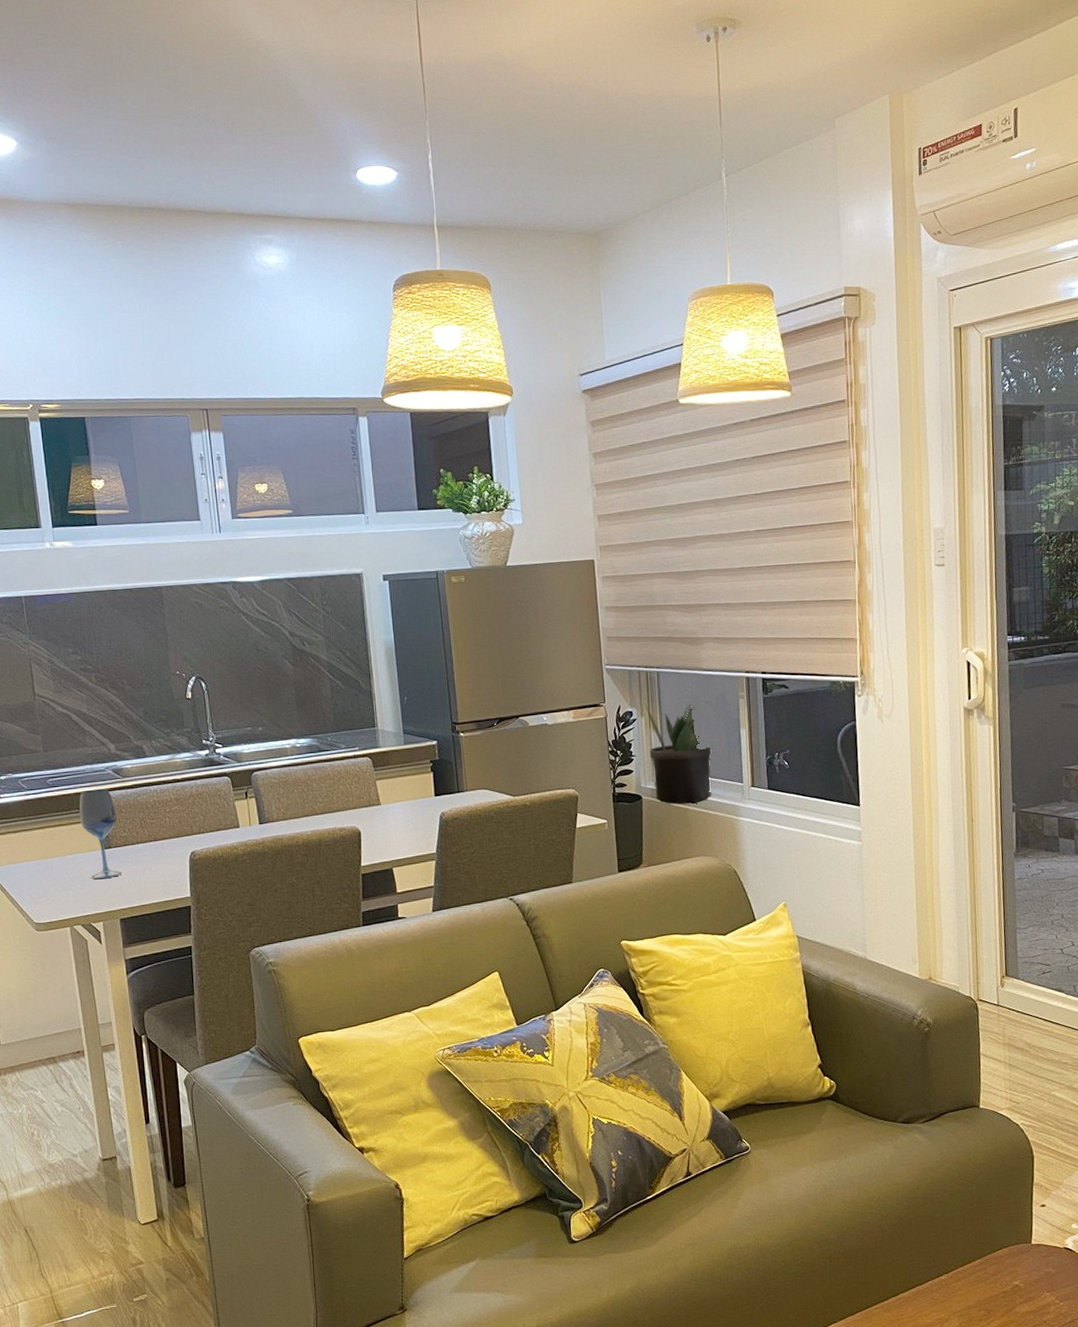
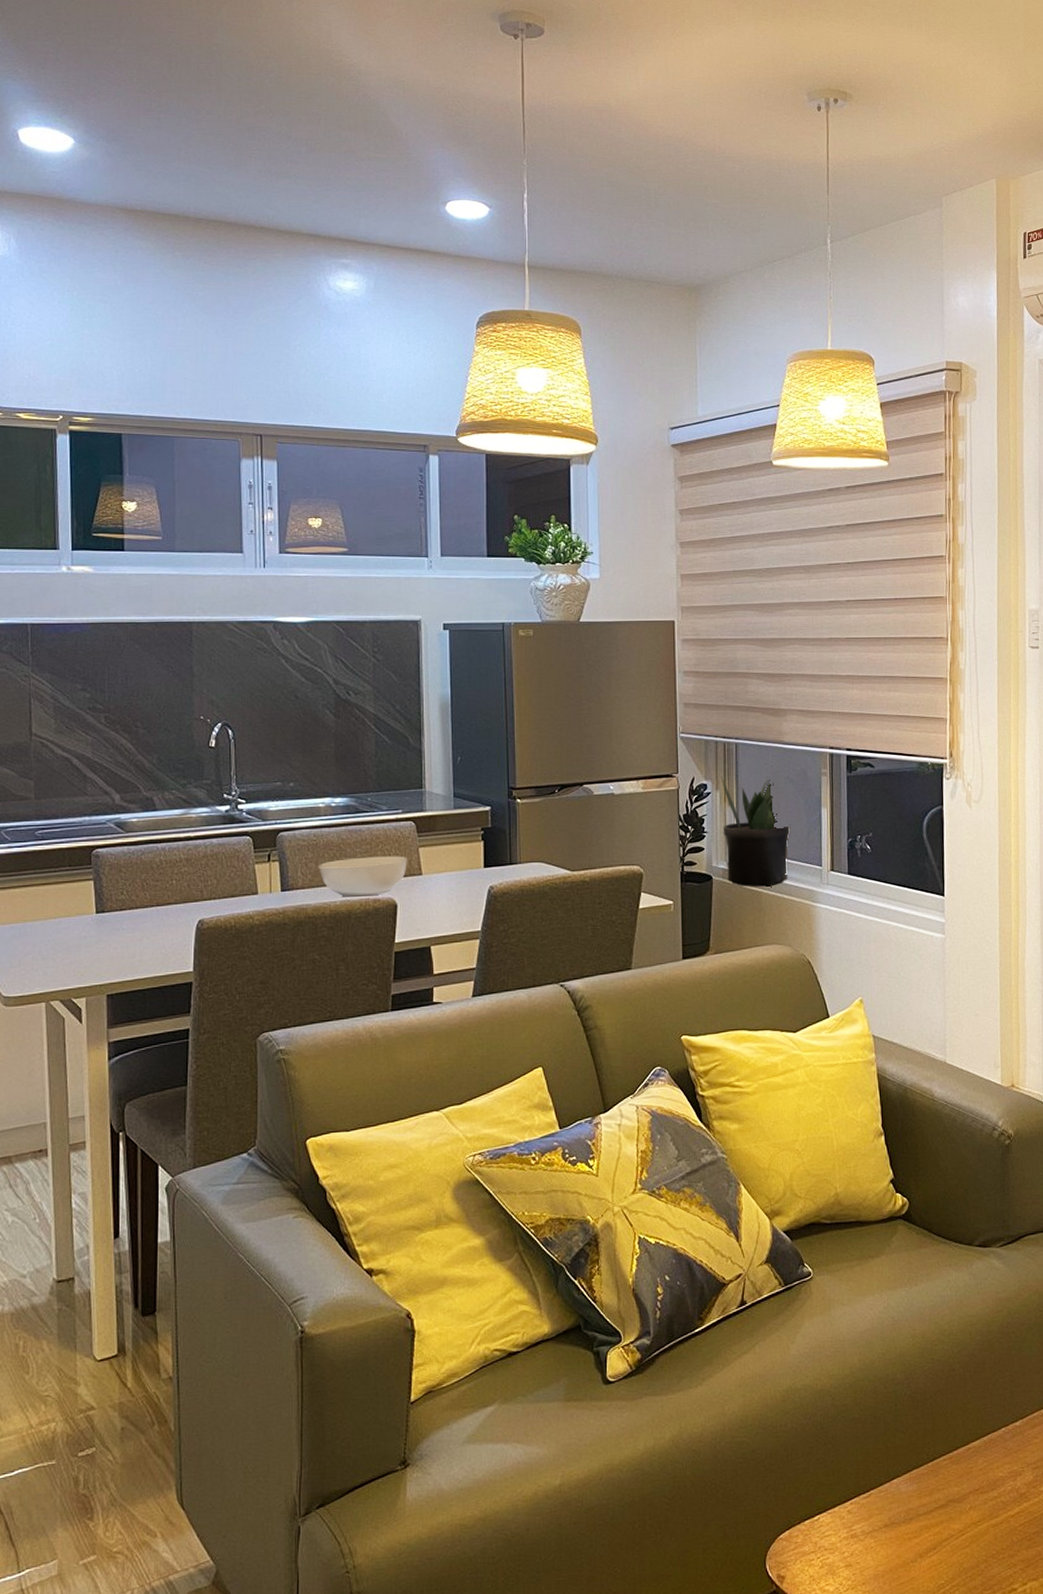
wineglass: present [79,788,122,880] -> none [70,844,114,948]
bowl: none [289,788,368,827] -> present [317,856,408,897]

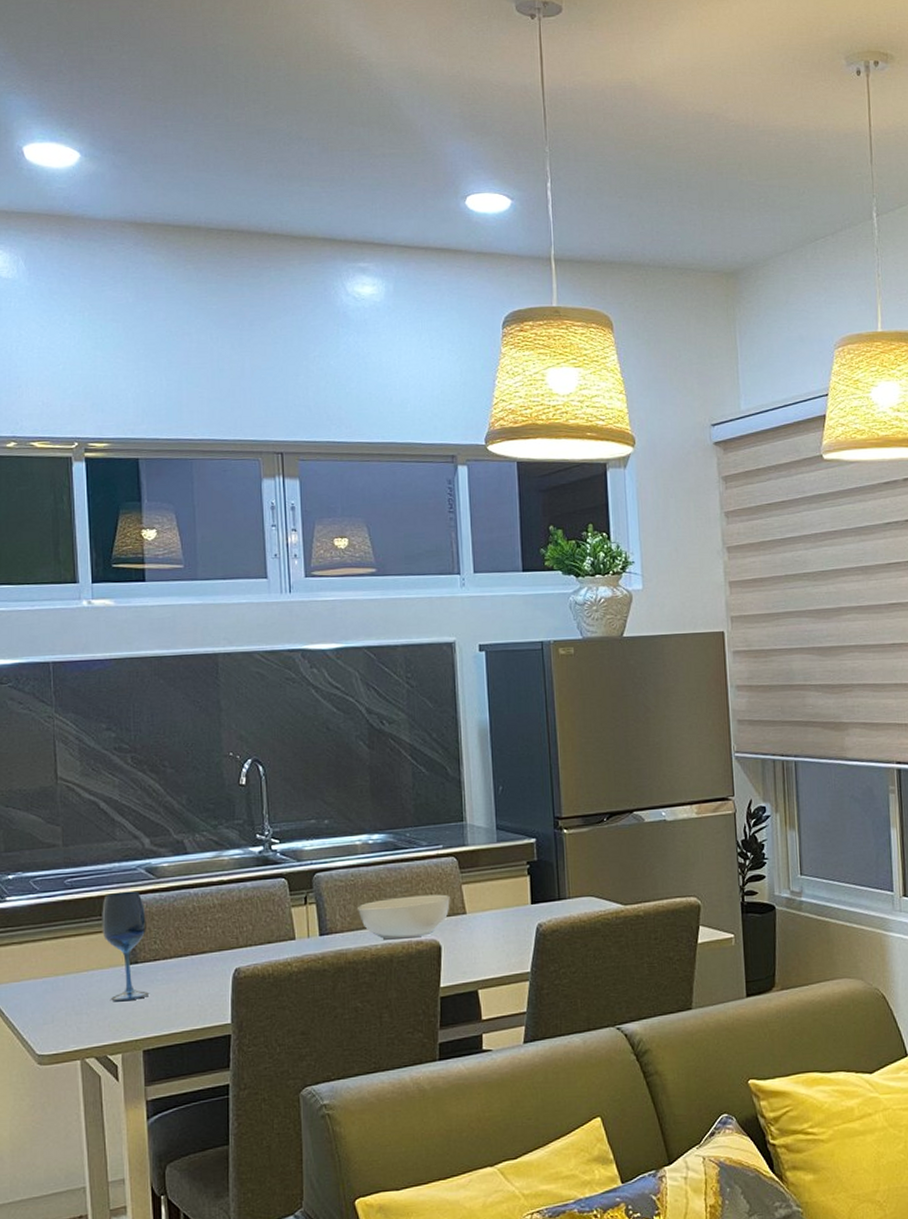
wineglass: none [70,844,114,948] -> present [102,891,149,1002]
planter: present [721,776,791,887] -> none [781,797,859,917]

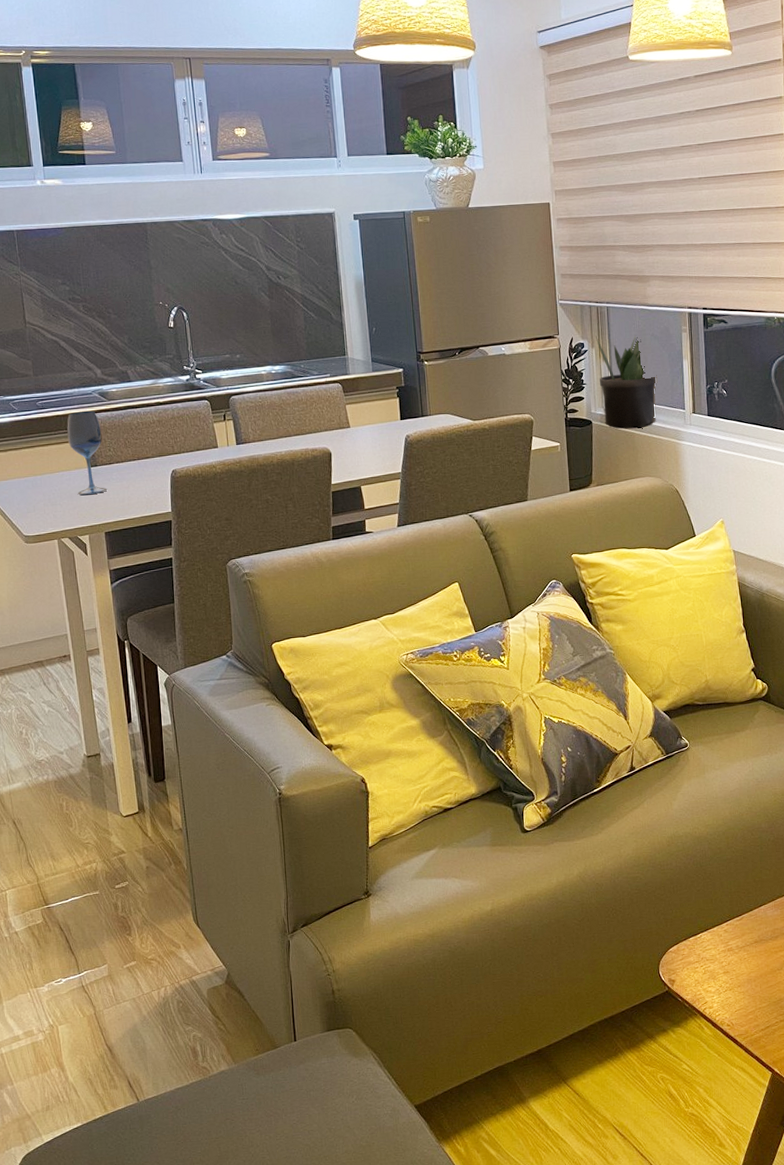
bowl: present [356,894,451,940] -> none [264,412,338,448]
planter: none [781,797,859,917] -> present [596,335,658,430]

